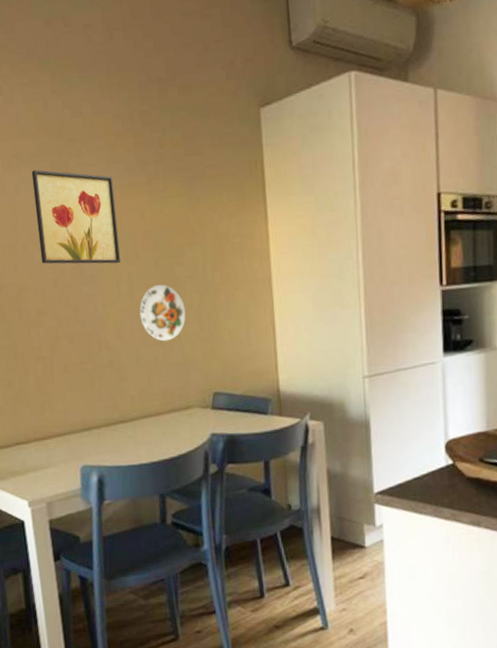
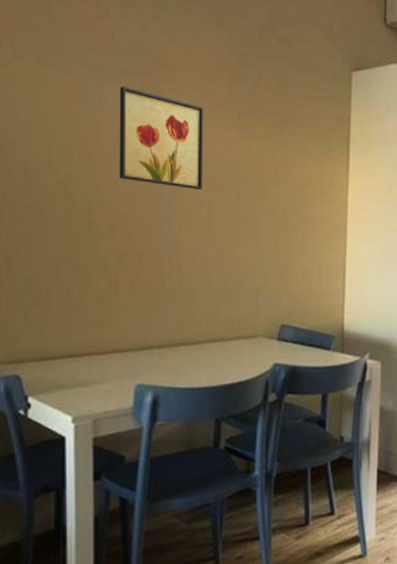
decorative plate: present [139,284,186,342] -> none [216,216,262,271]

